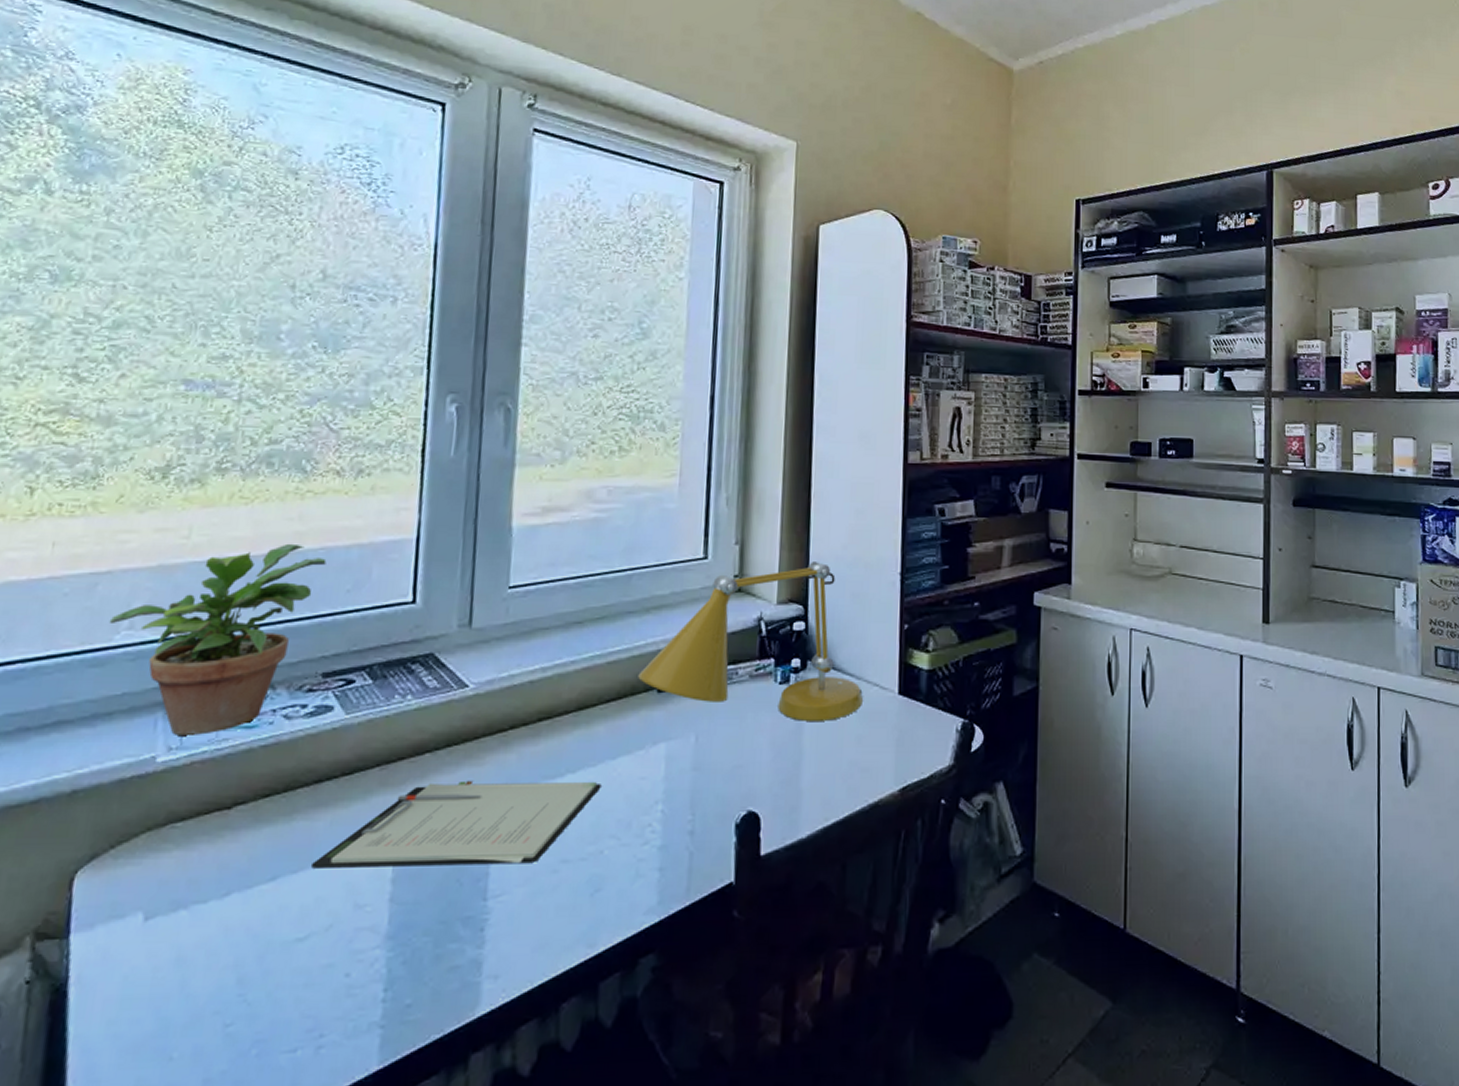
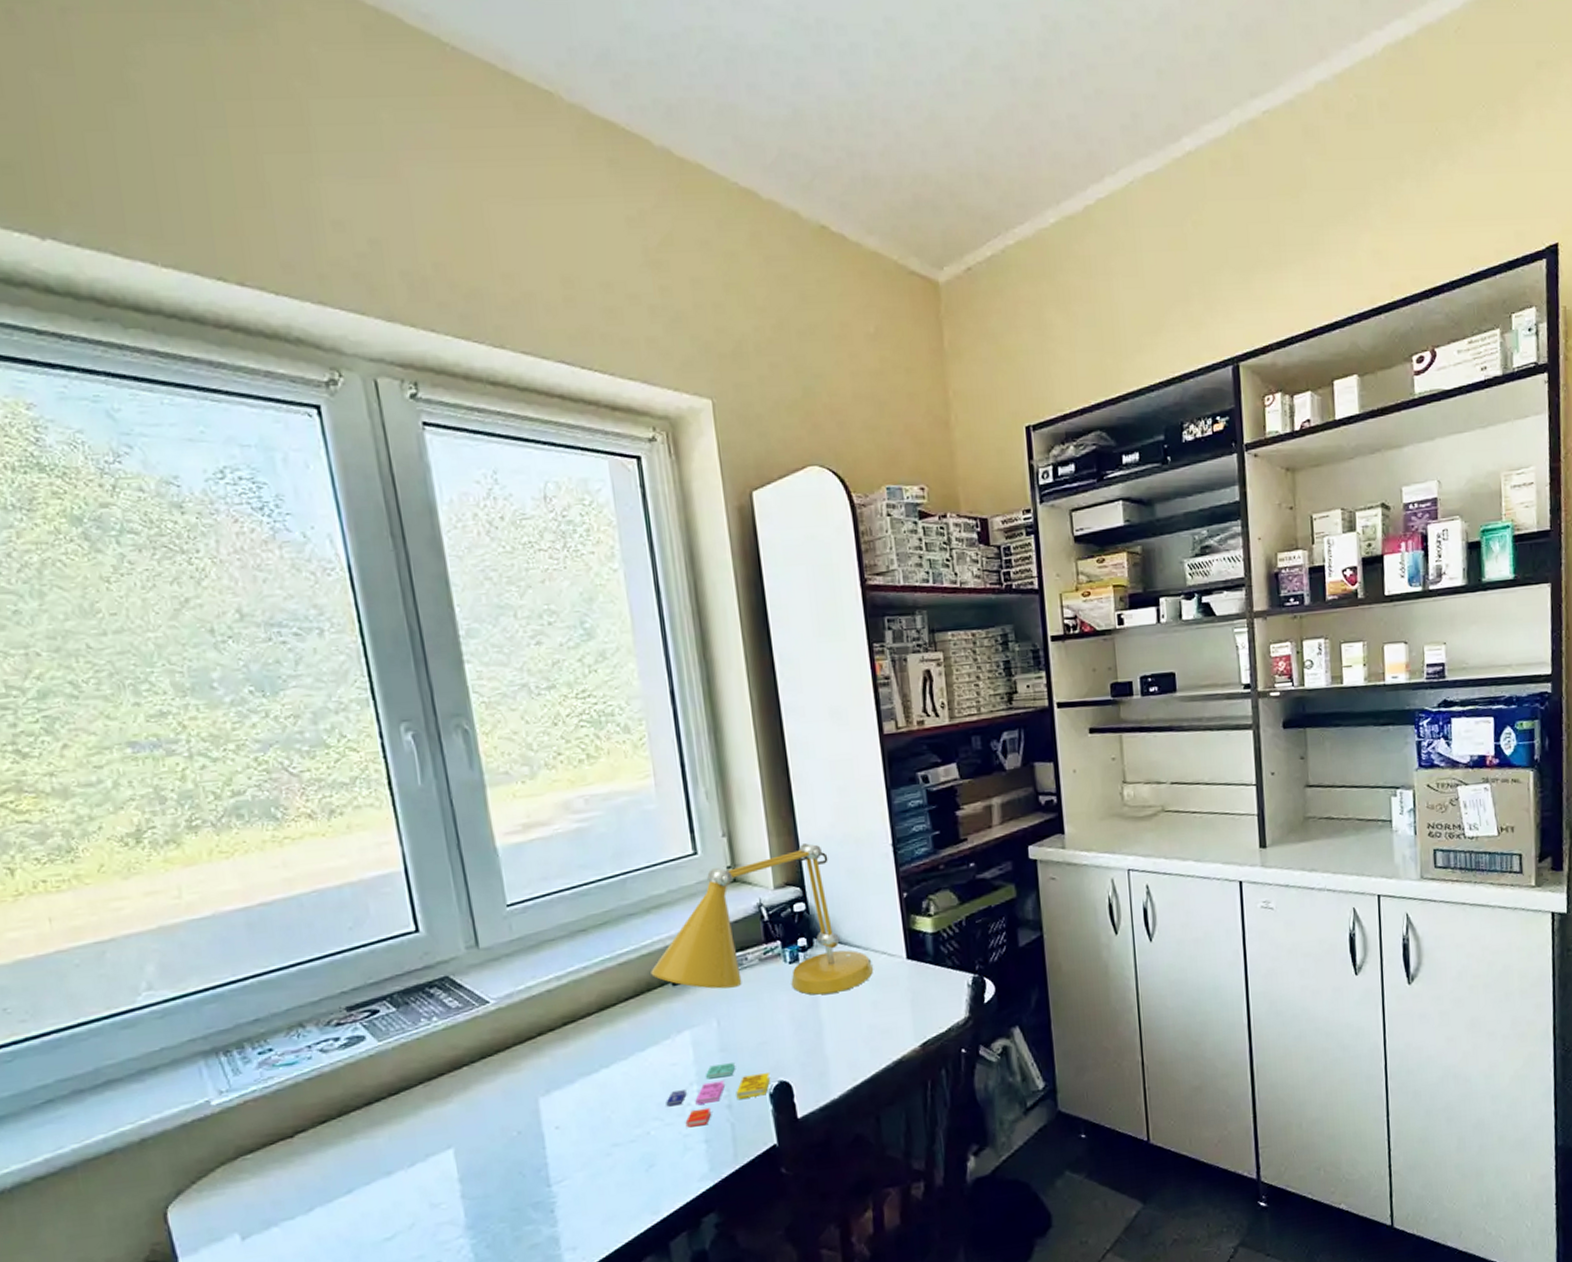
potted plant: present [109,543,327,735] -> none [127,890,322,1080]
clipboard: present [311,780,602,868] -> none [381,1073,636,1179]
books: none [626,784,740,851] -> present [666,1062,771,1128]

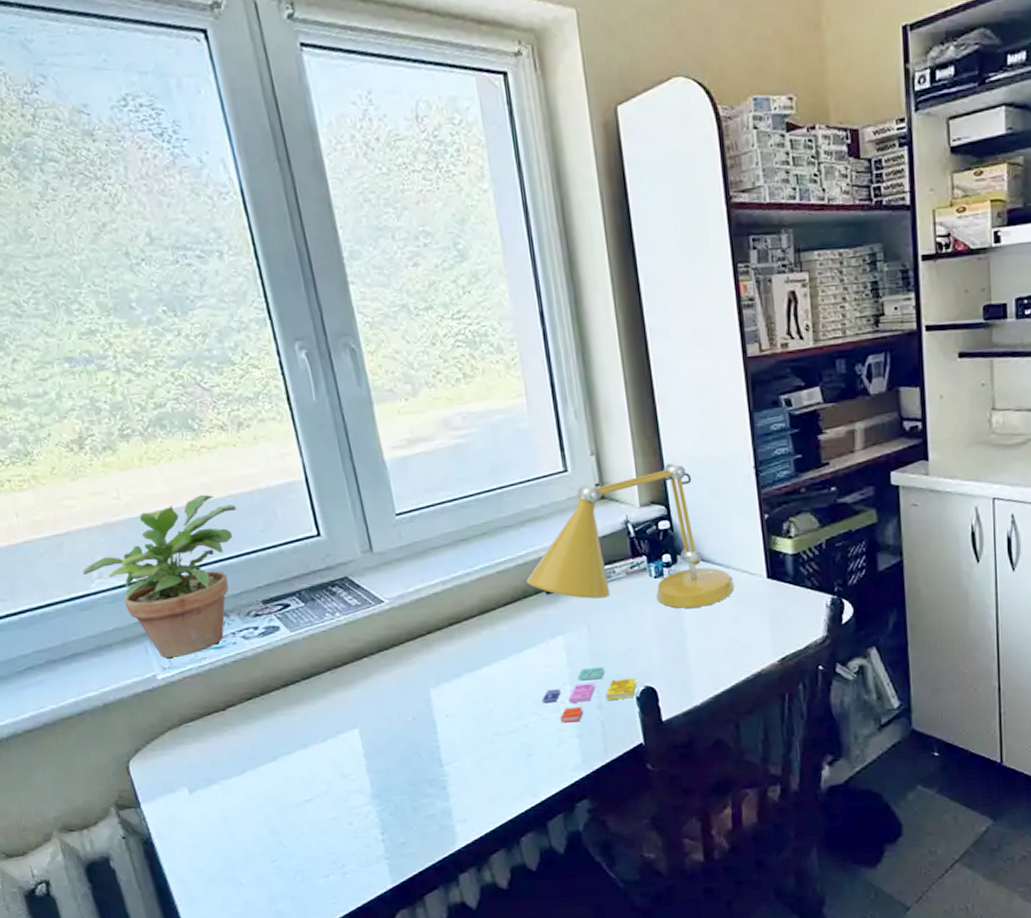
potted plant: none [127,890,322,1080] -> present [82,494,237,658]

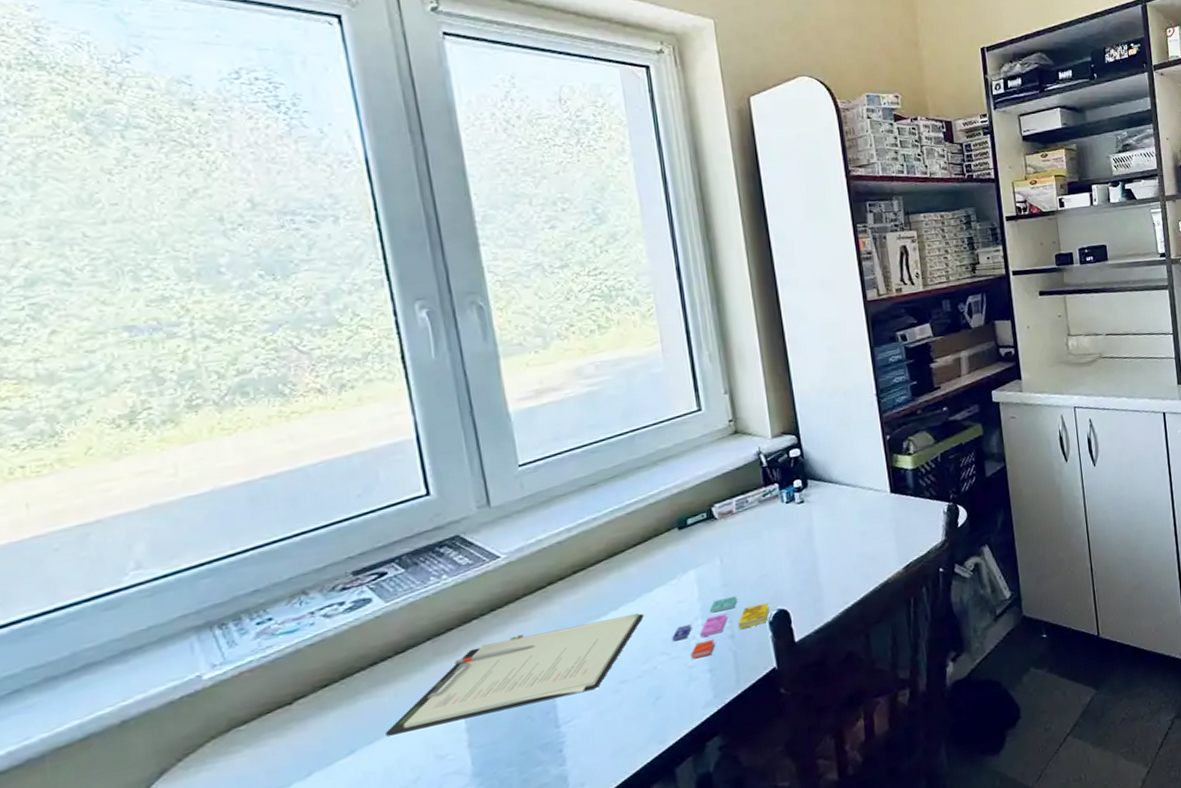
potted plant: present [82,494,237,658] -> none [112,462,330,653]
clipboard: none [299,671,515,750] -> present [386,613,644,737]
table lamp: present [526,464,734,609] -> none [658,396,861,531]

